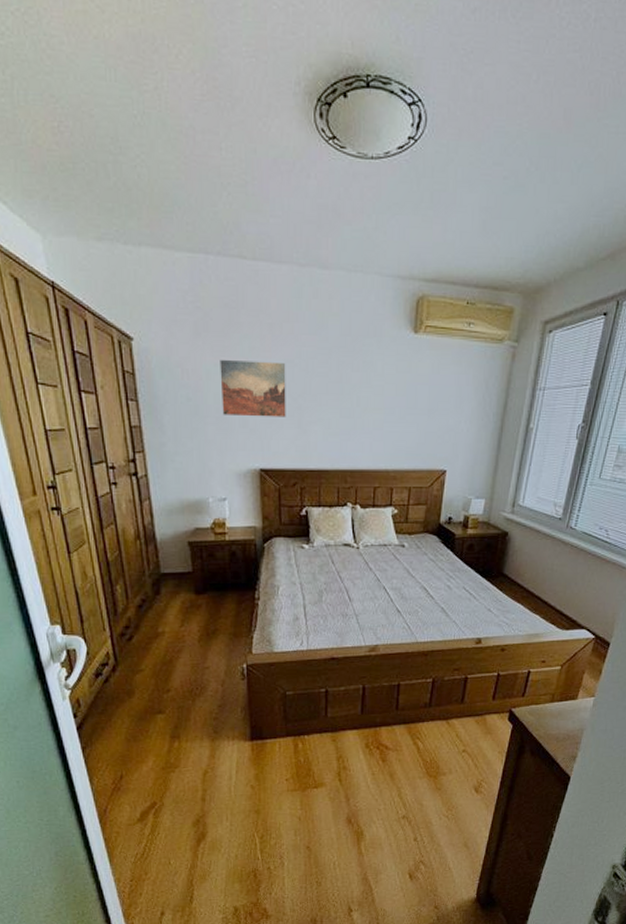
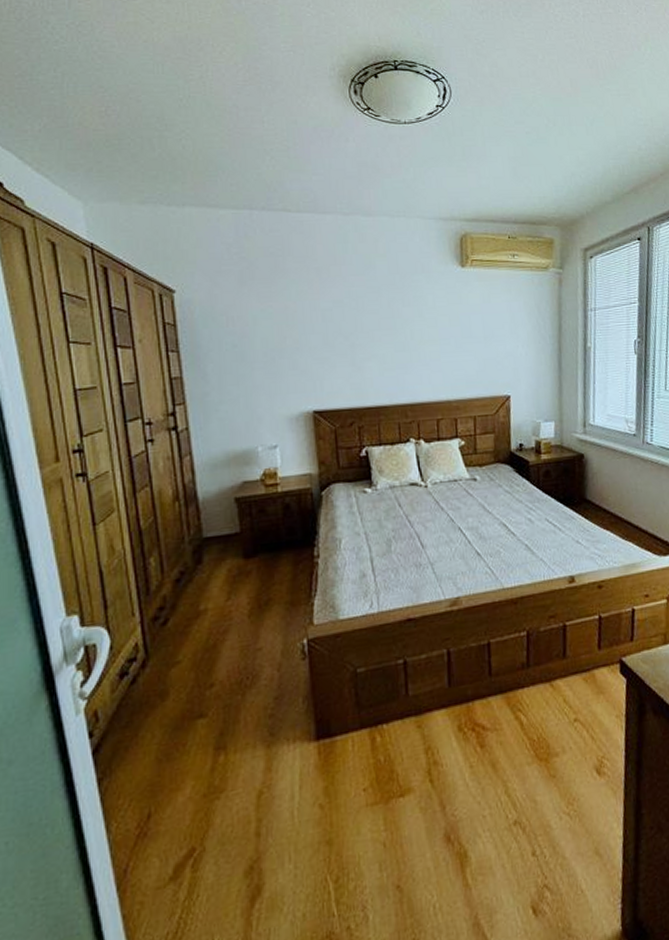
wall art: present [220,359,286,417] -> none [266,303,339,359]

